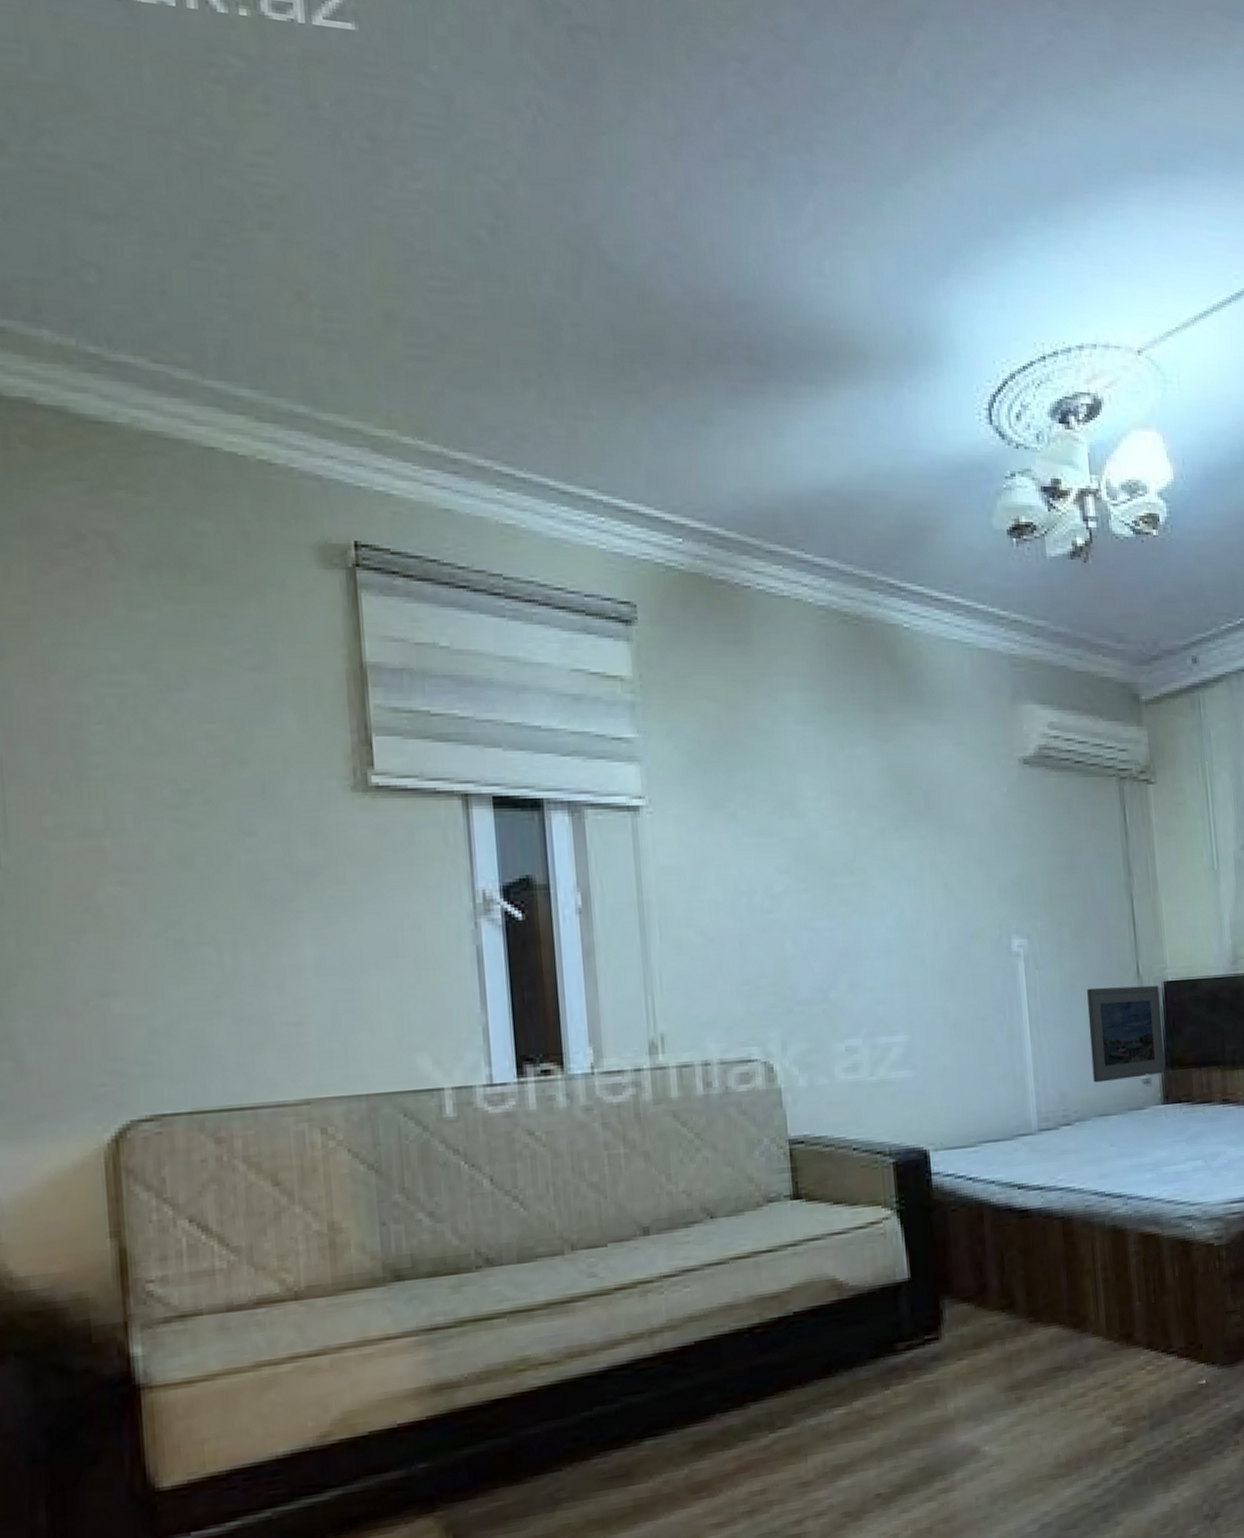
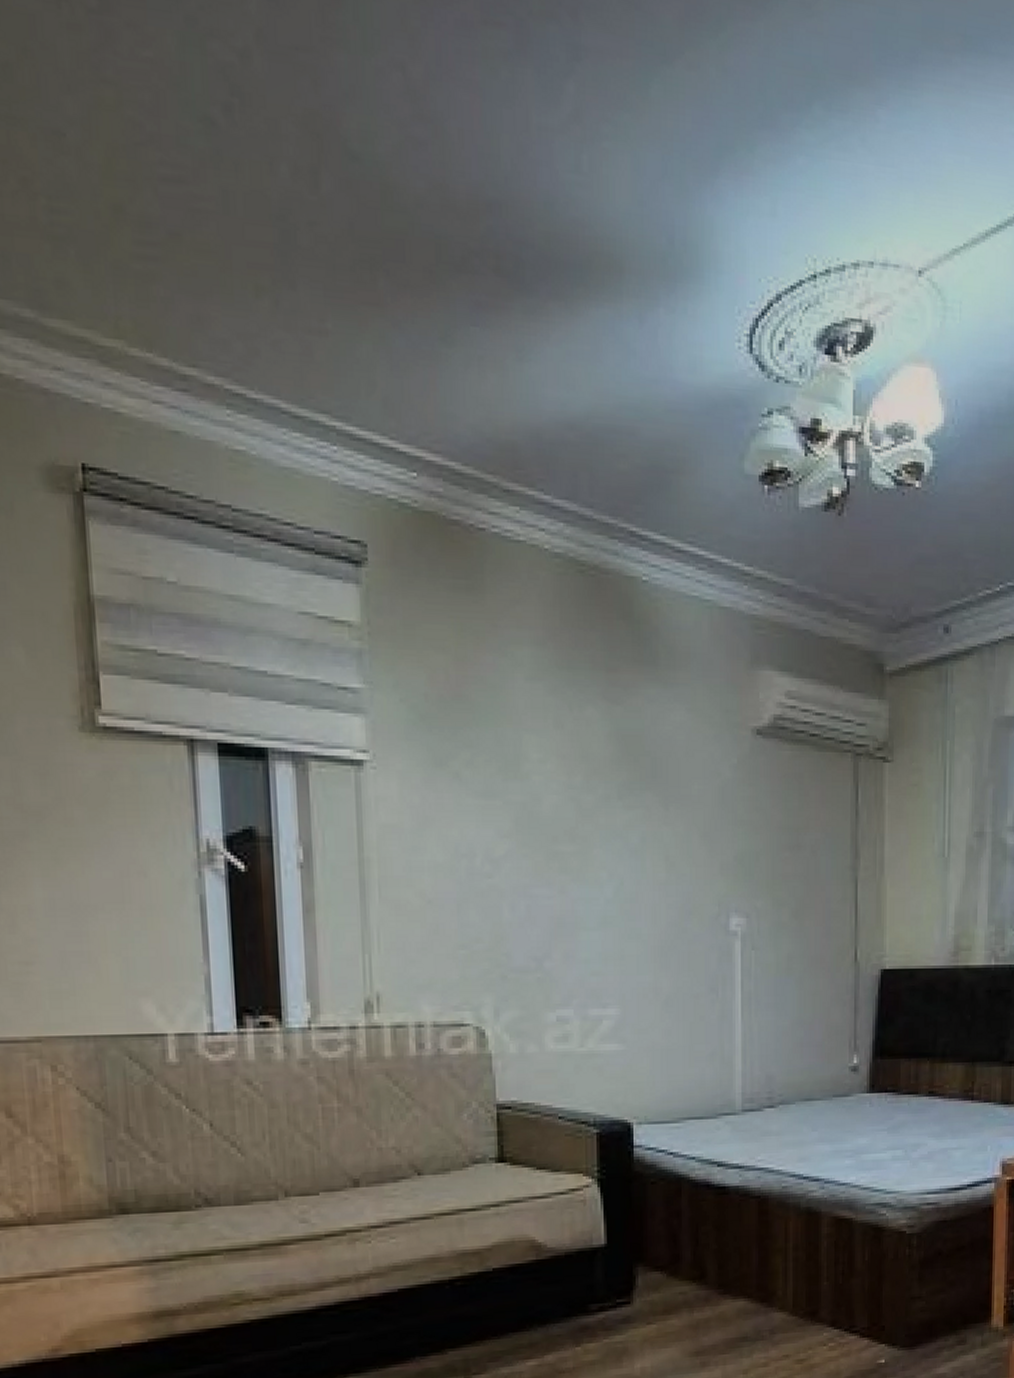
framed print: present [1087,985,1165,1083] -> none [801,971,876,1068]

